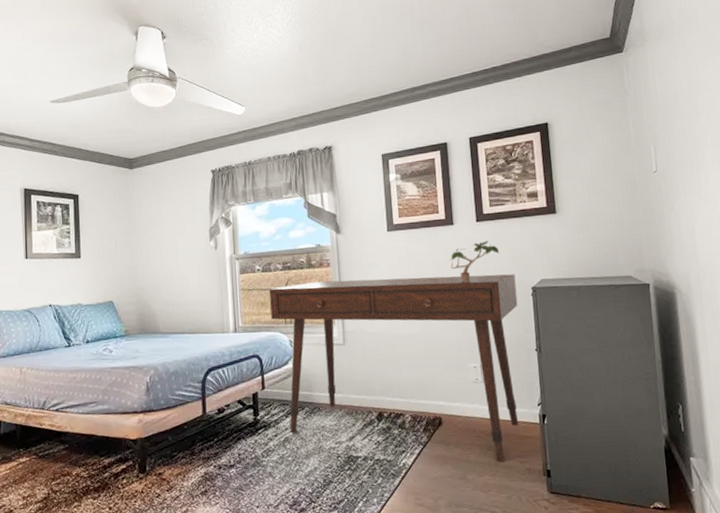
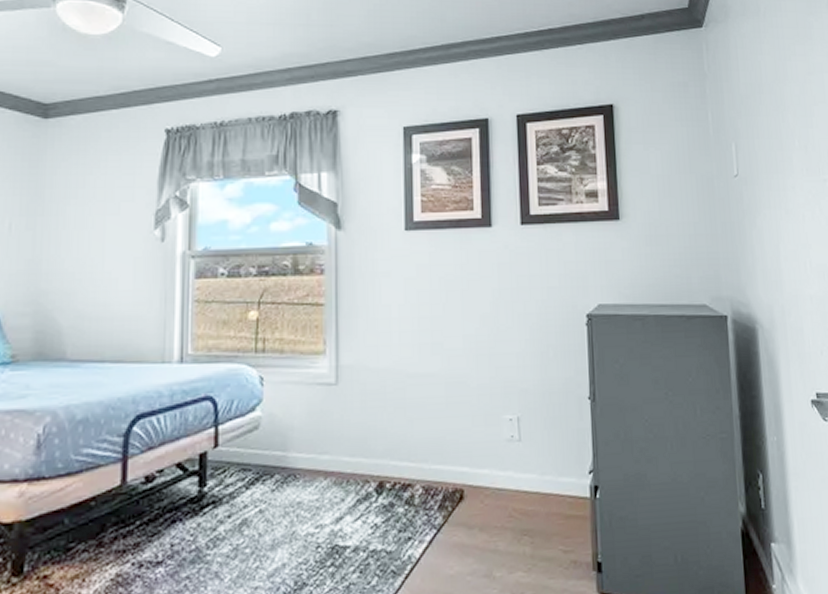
desk: present [269,274,519,462] -> none [236,294,569,553]
potted plant: present [450,241,500,282] -> none [485,250,549,304]

